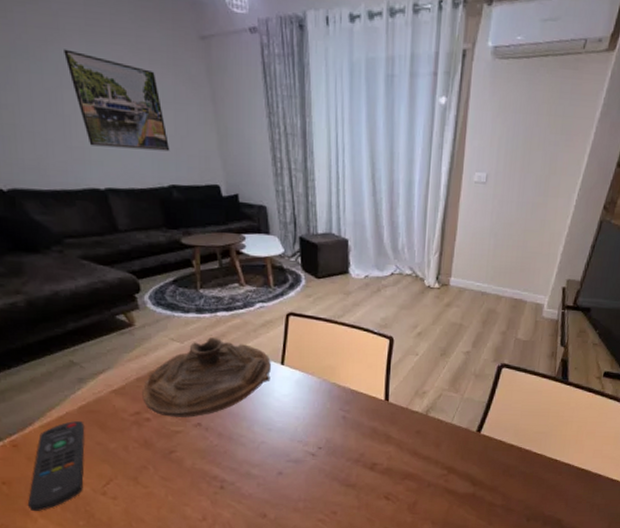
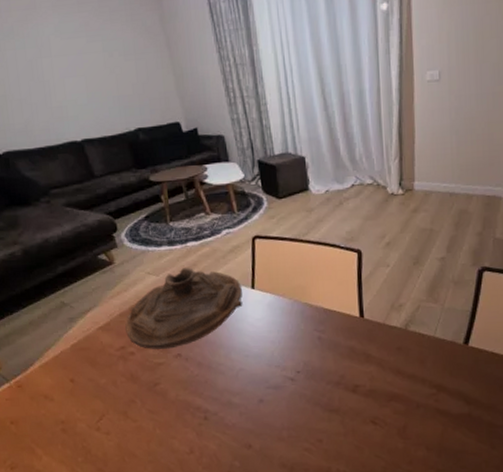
remote control: present [27,420,85,511] -> none [32,358,80,449]
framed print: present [64,49,170,152] -> none [41,24,134,104]

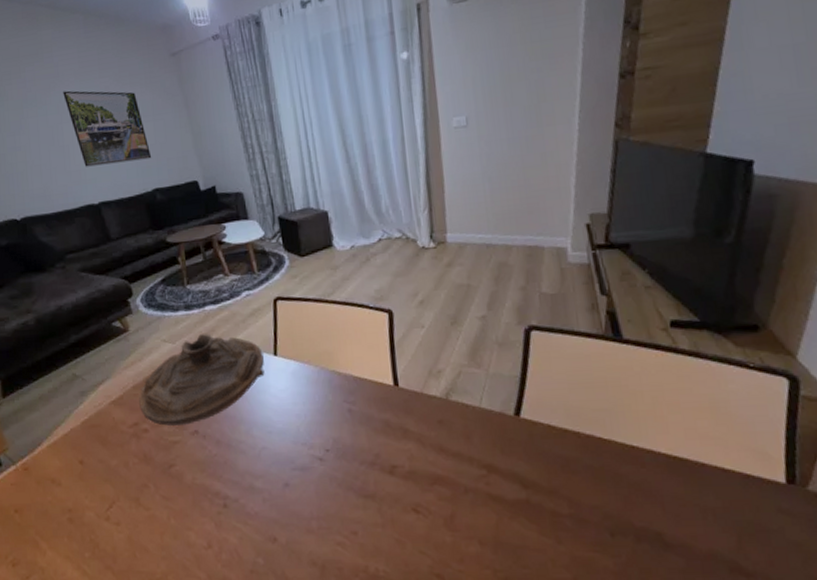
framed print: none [41,24,134,104] -> present [63,90,152,167]

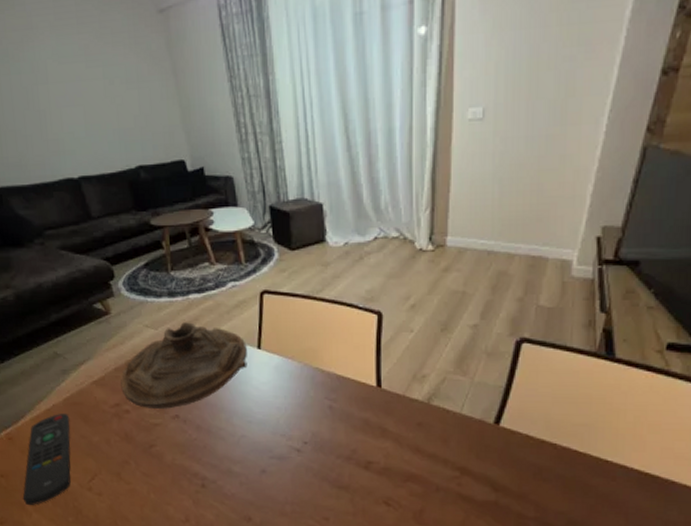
remote control: none [37,437,88,542] -> present [22,413,71,505]
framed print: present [63,90,152,167] -> none [37,46,136,137]

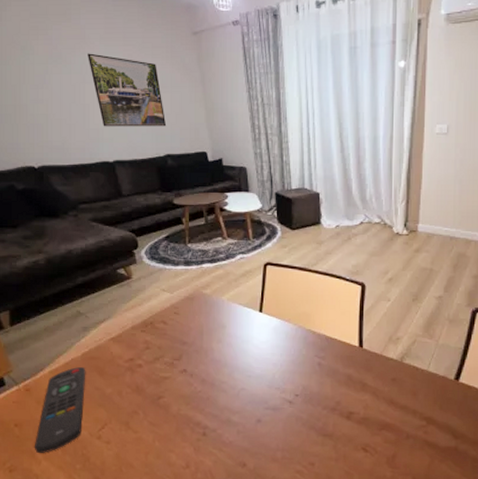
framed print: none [37,46,136,137] -> present [88,53,167,127]
decorative bowl: present [120,322,248,409] -> none [136,288,250,364]

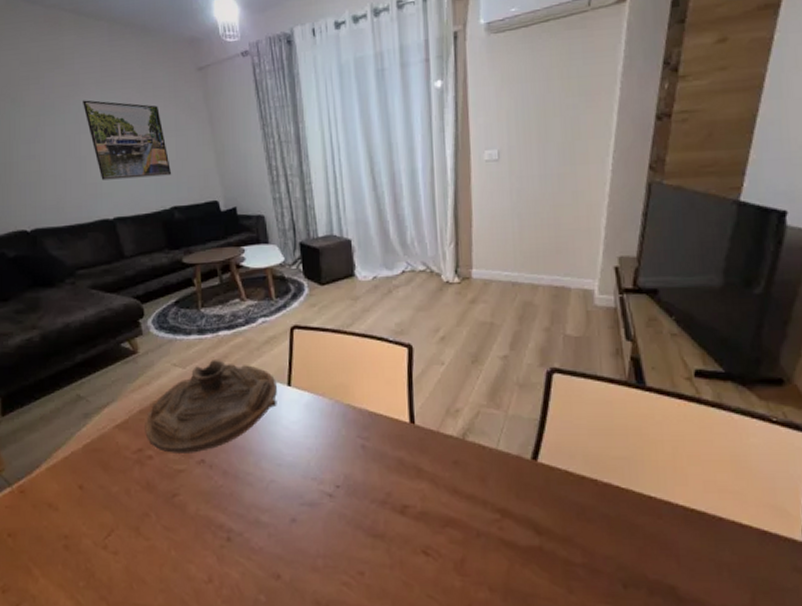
remote control: present [34,366,86,453] -> none [30,460,88,569]
decorative bowl: none [136,288,250,364] -> present [145,360,277,453]

